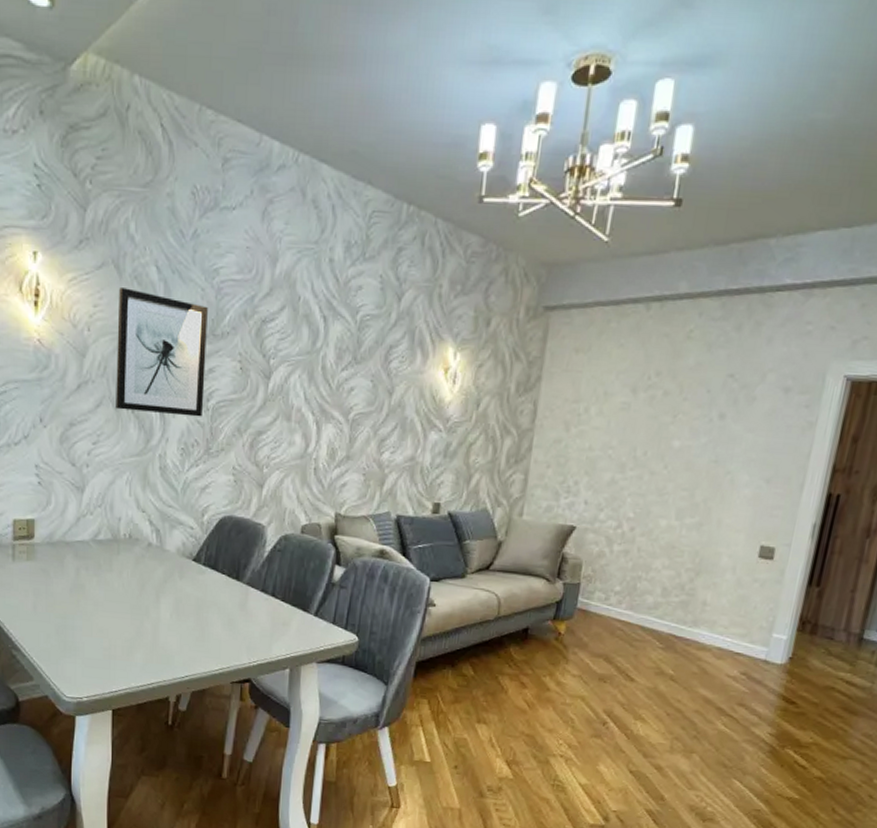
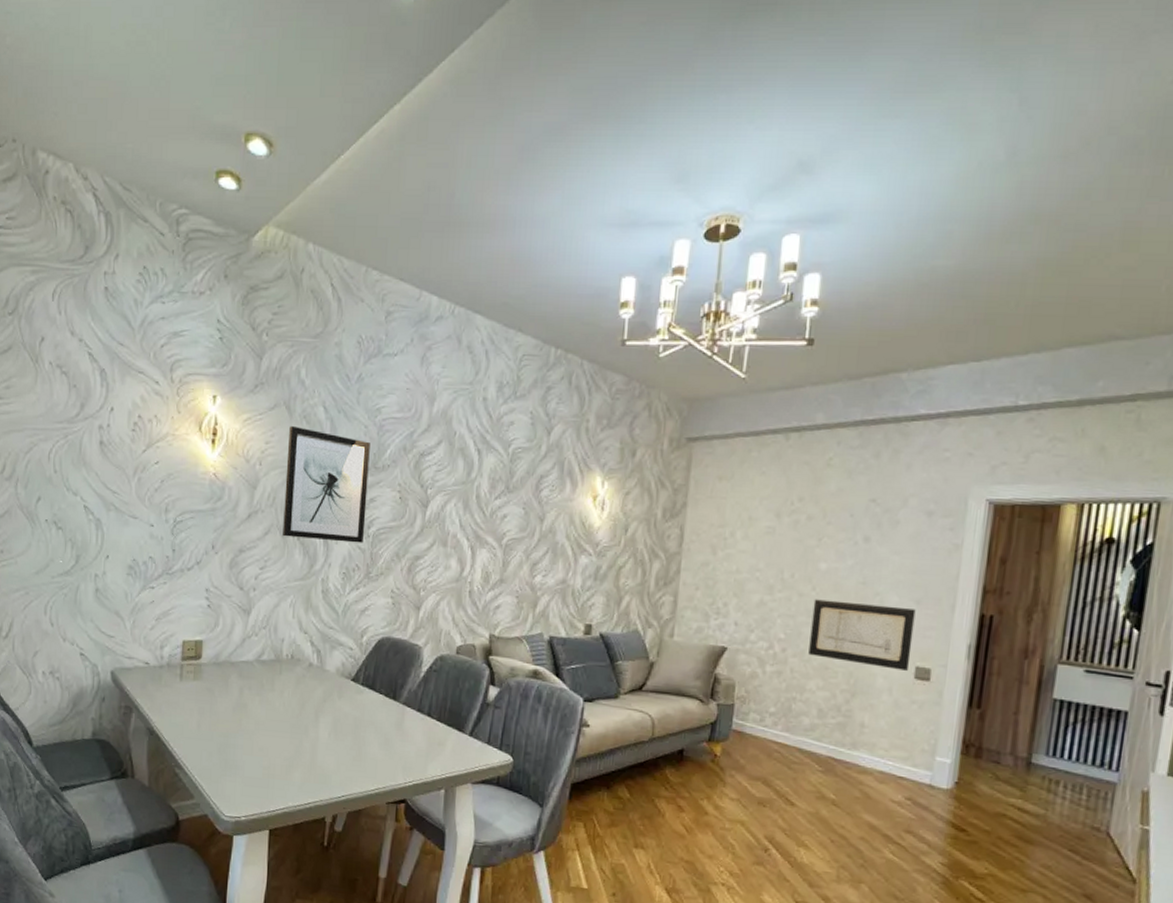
wall art: none [656,477,765,550] -> present [808,599,916,671]

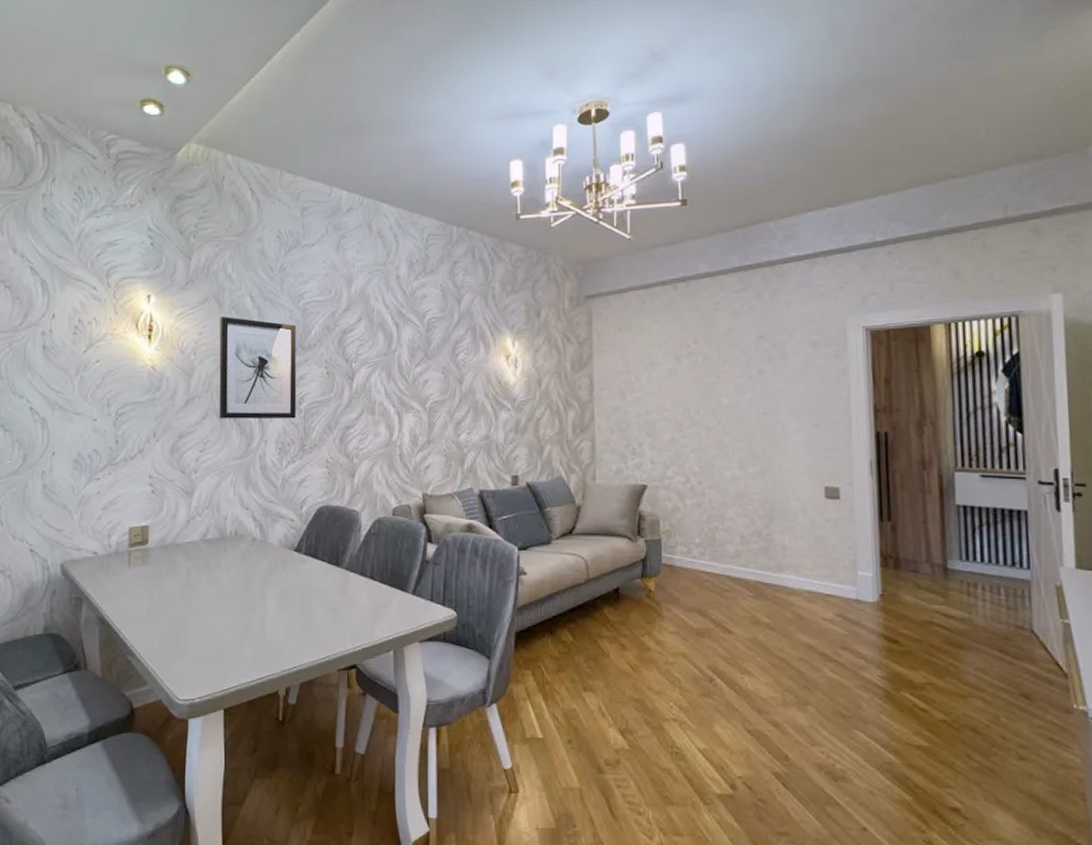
wall art: present [808,599,916,671] -> none [721,431,819,491]

